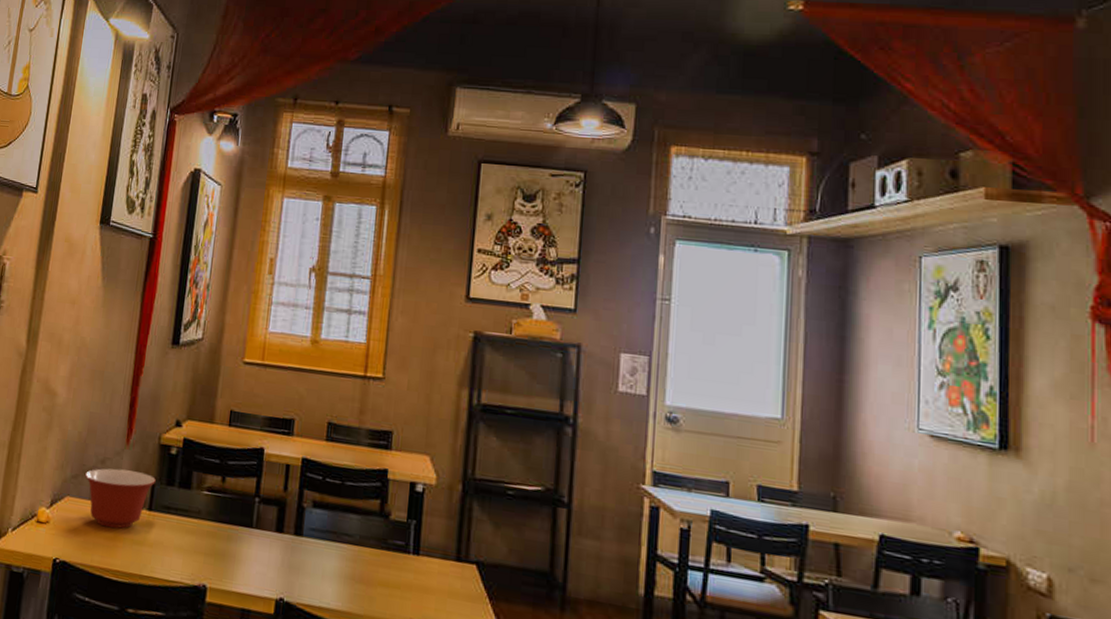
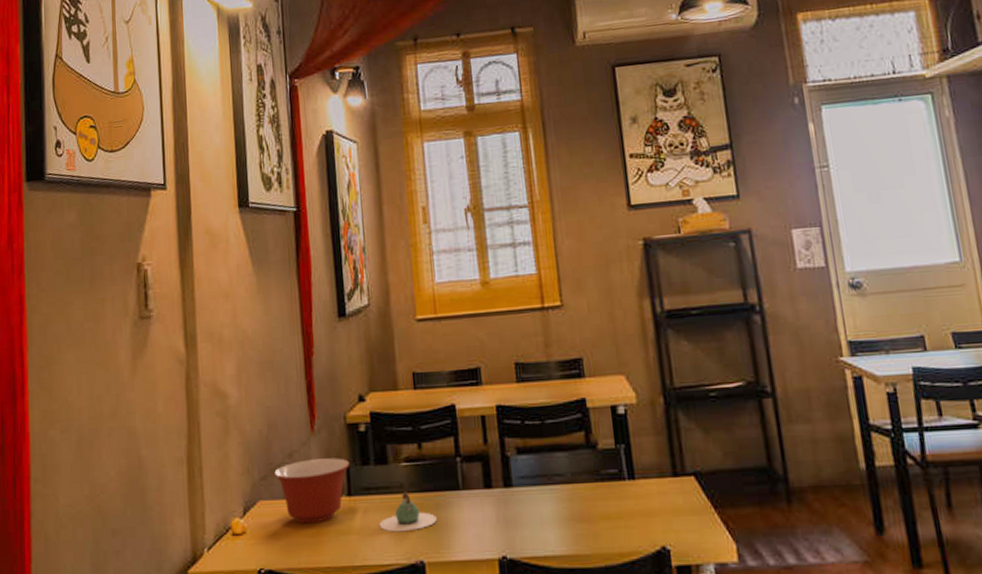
teapot: none [171,518,226,556] -> present [379,491,437,532]

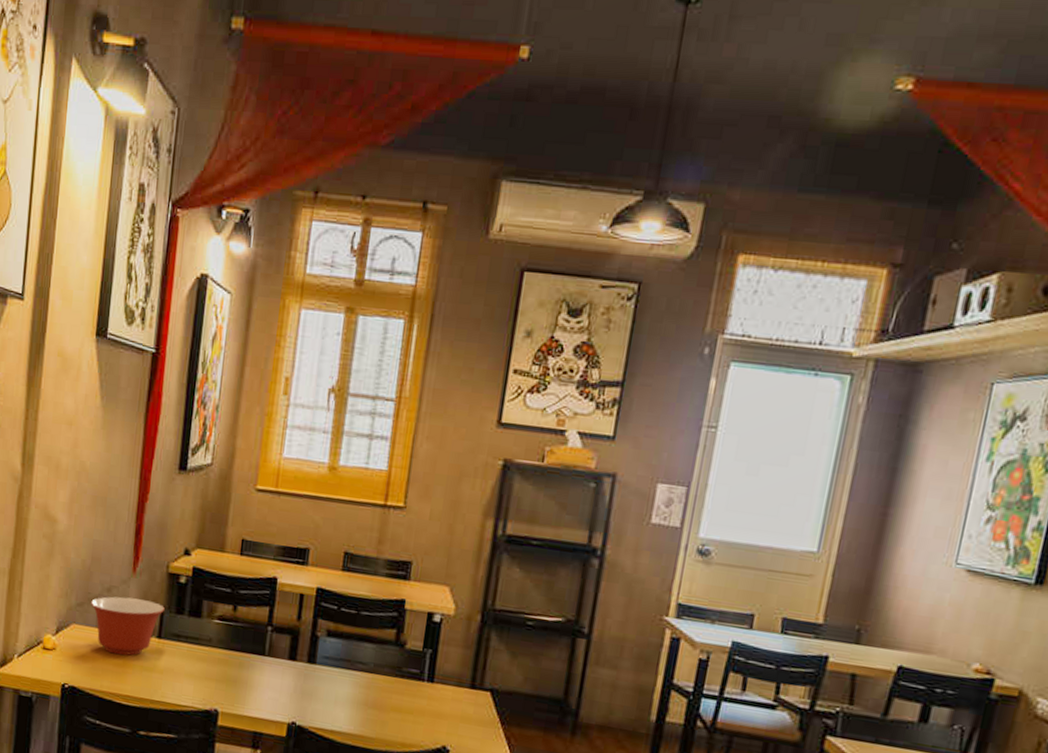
teapot: present [379,491,437,532] -> none [182,646,238,682]

